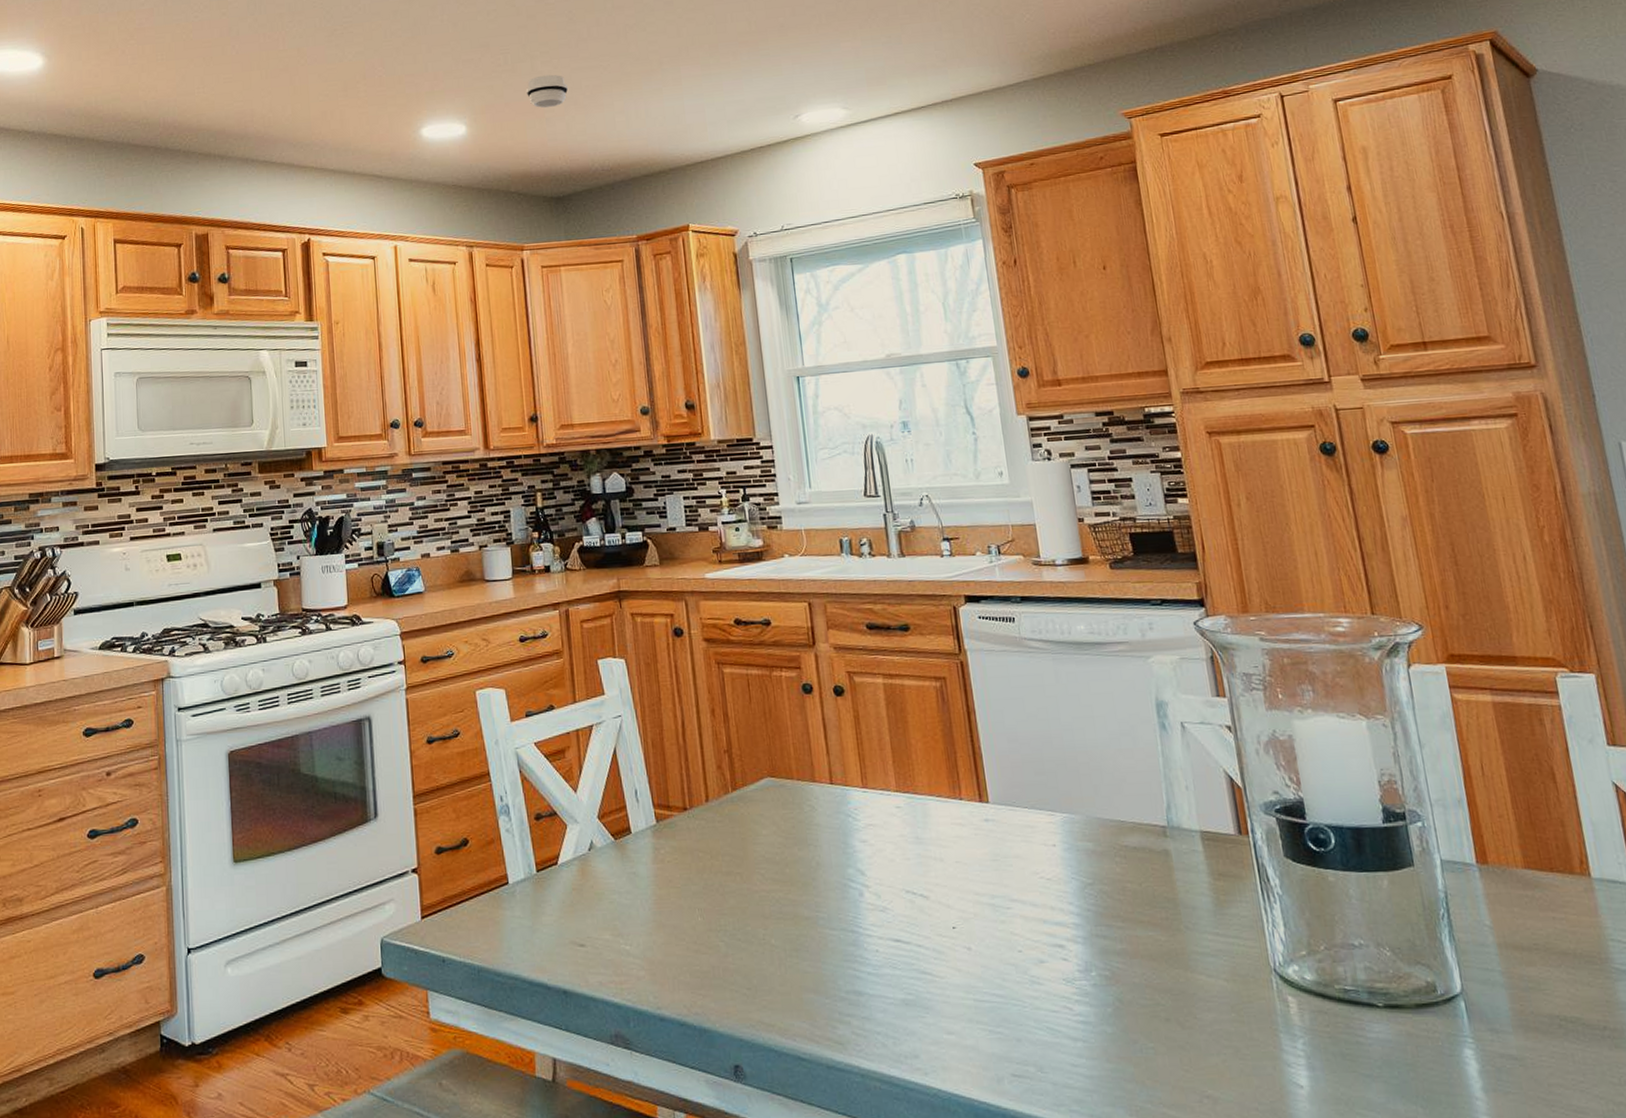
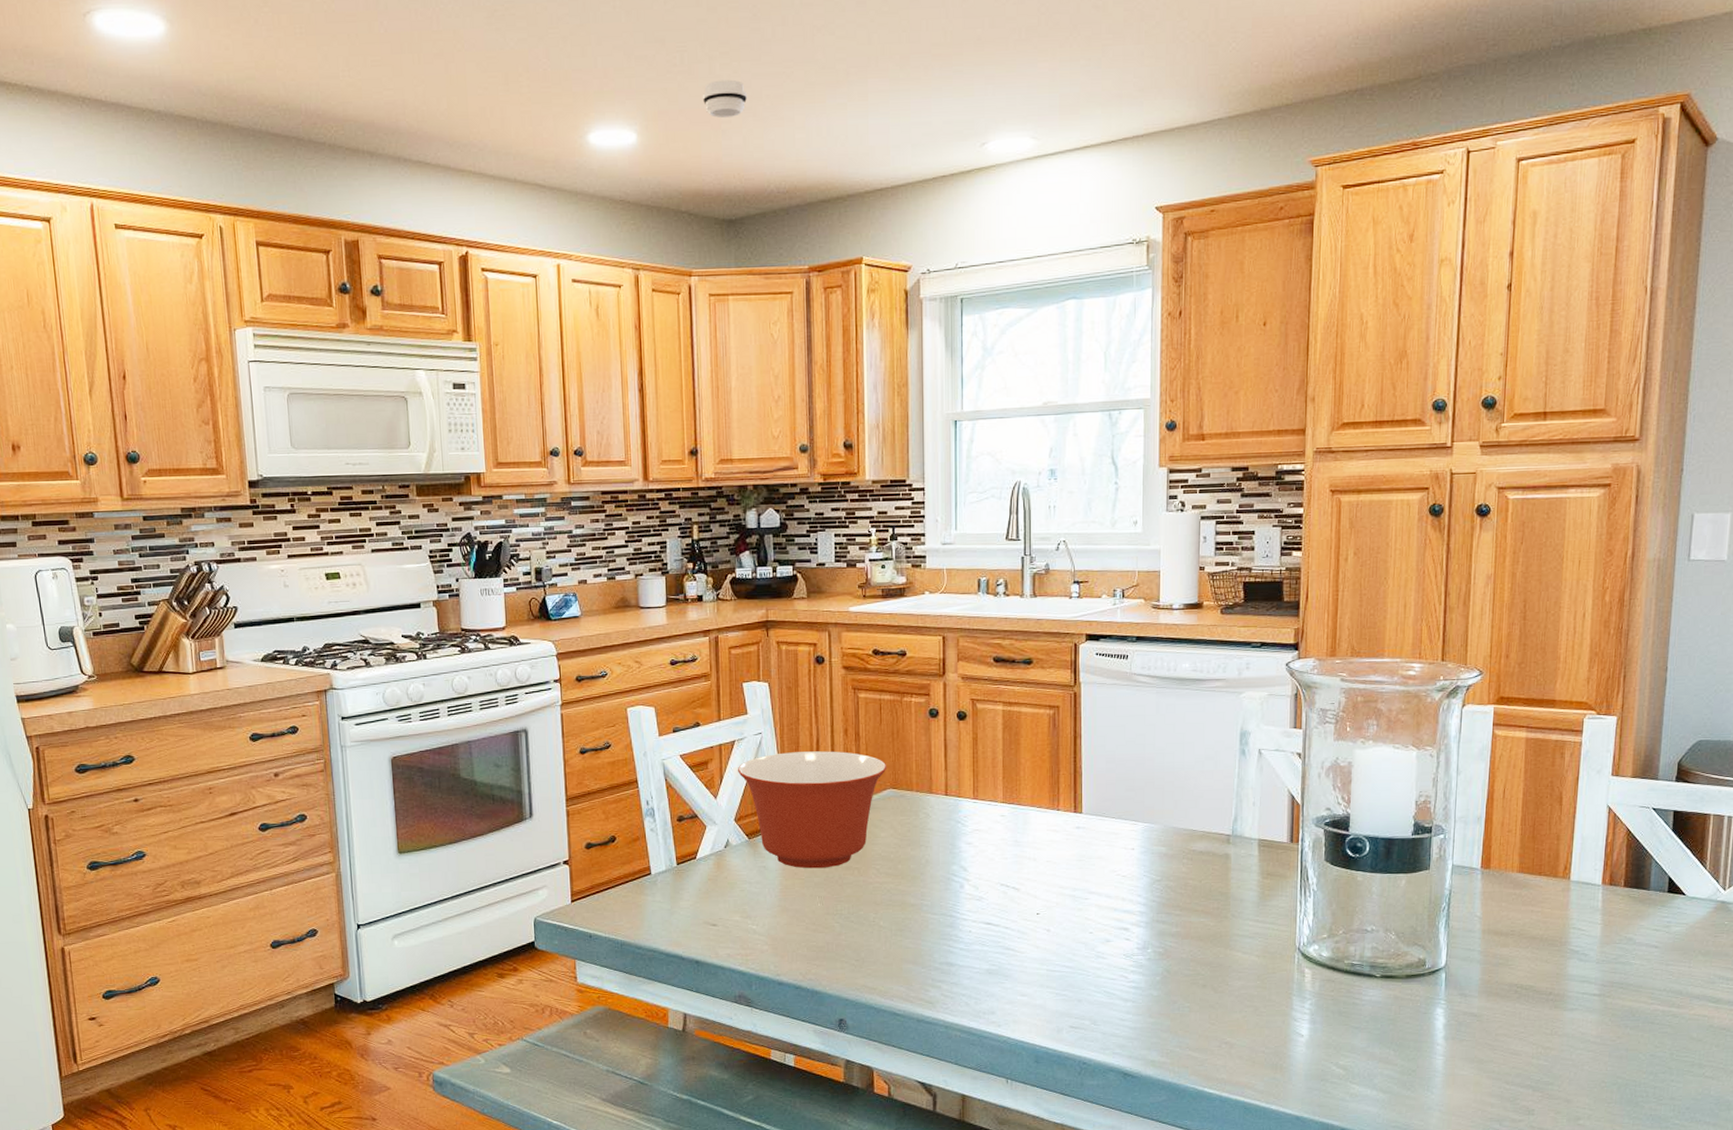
mixing bowl: none [597,734,762,875] -> present [737,751,887,869]

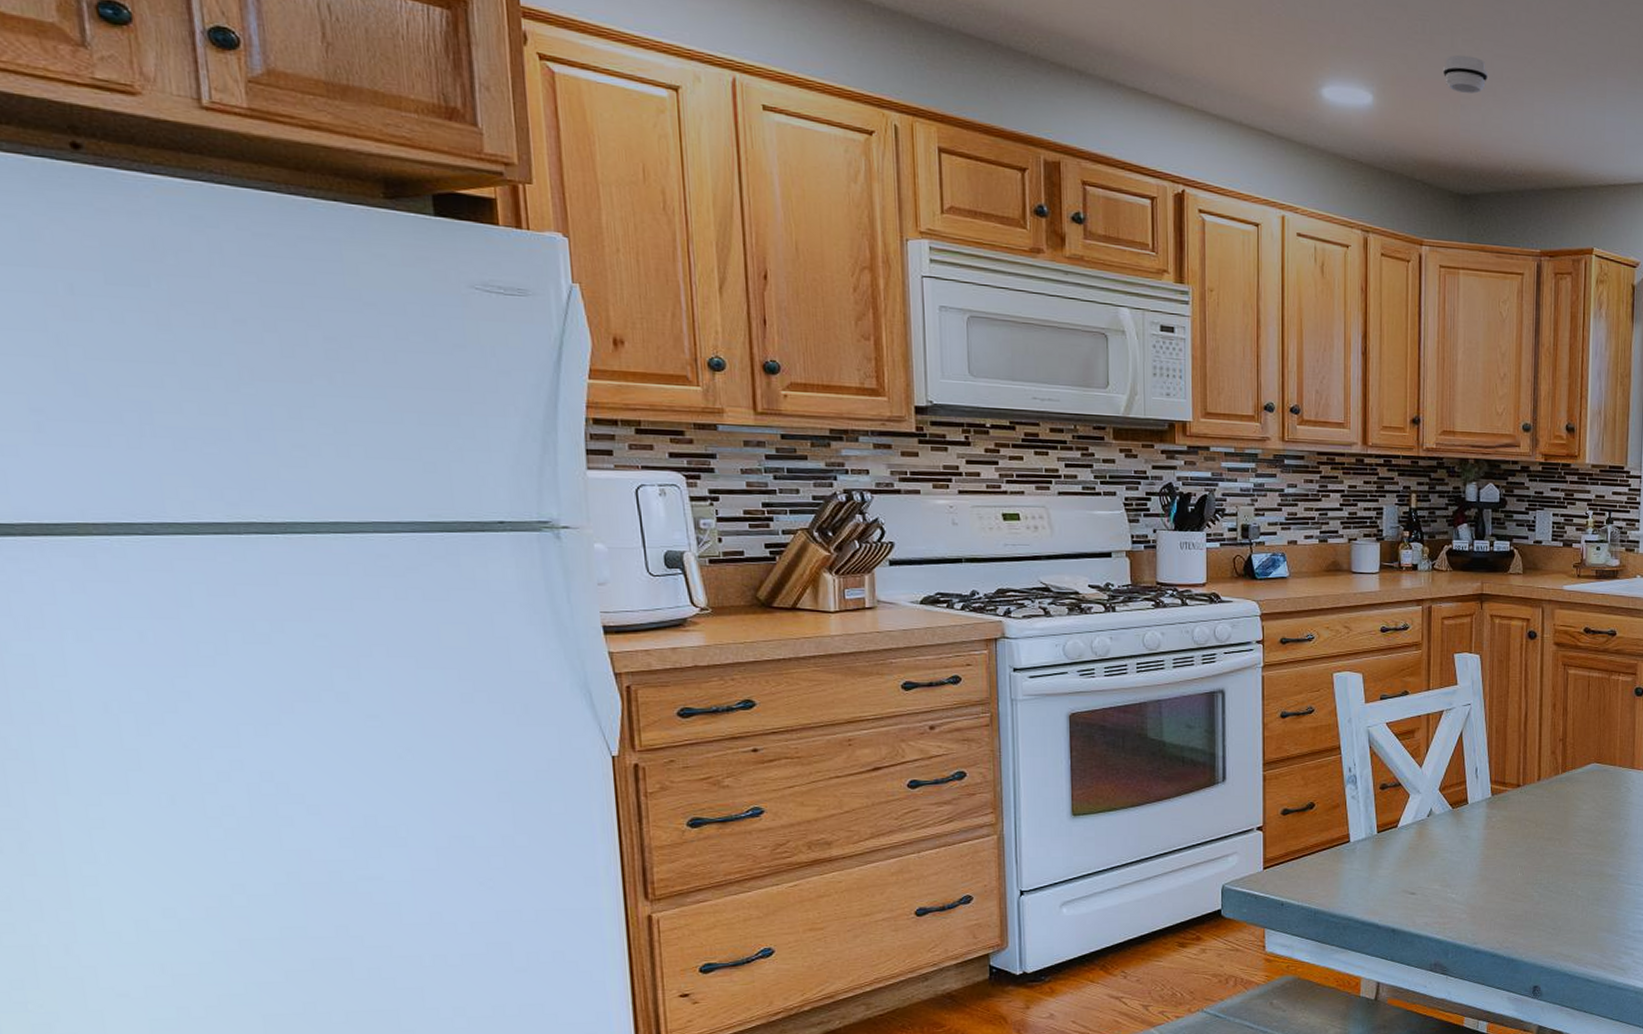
mixing bowl: present [737,751,887,869] -> none [1444,724,1593,839]

